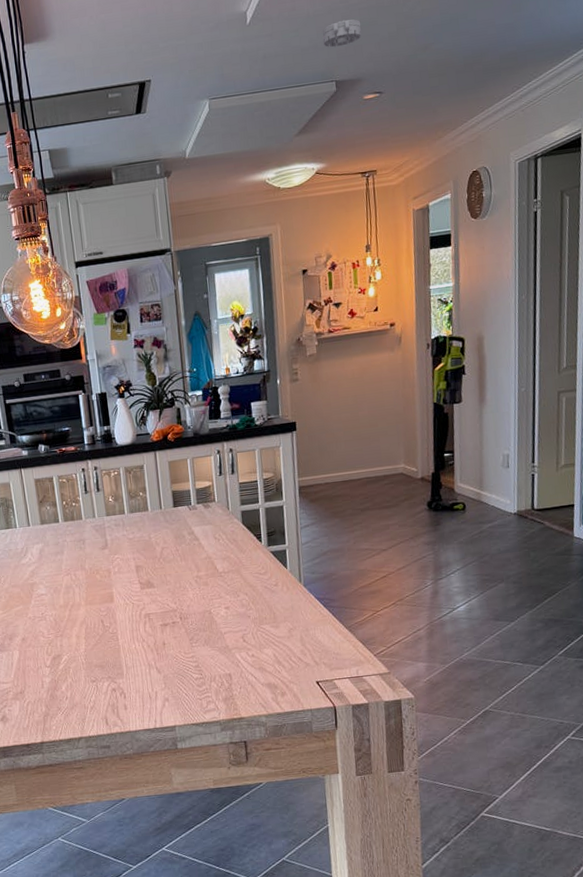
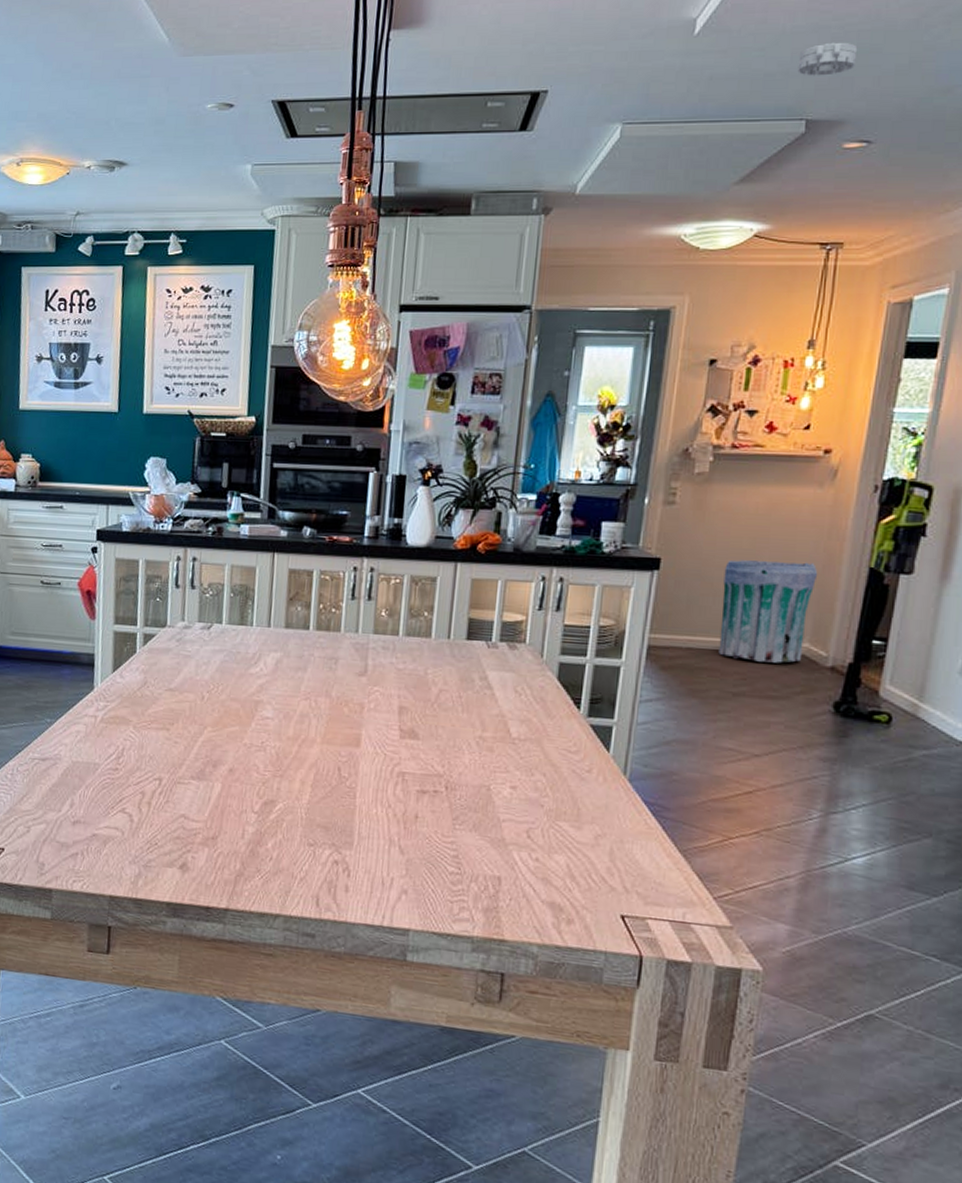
trash can: none [339,406,402,485] -> present [718,559,818,664]

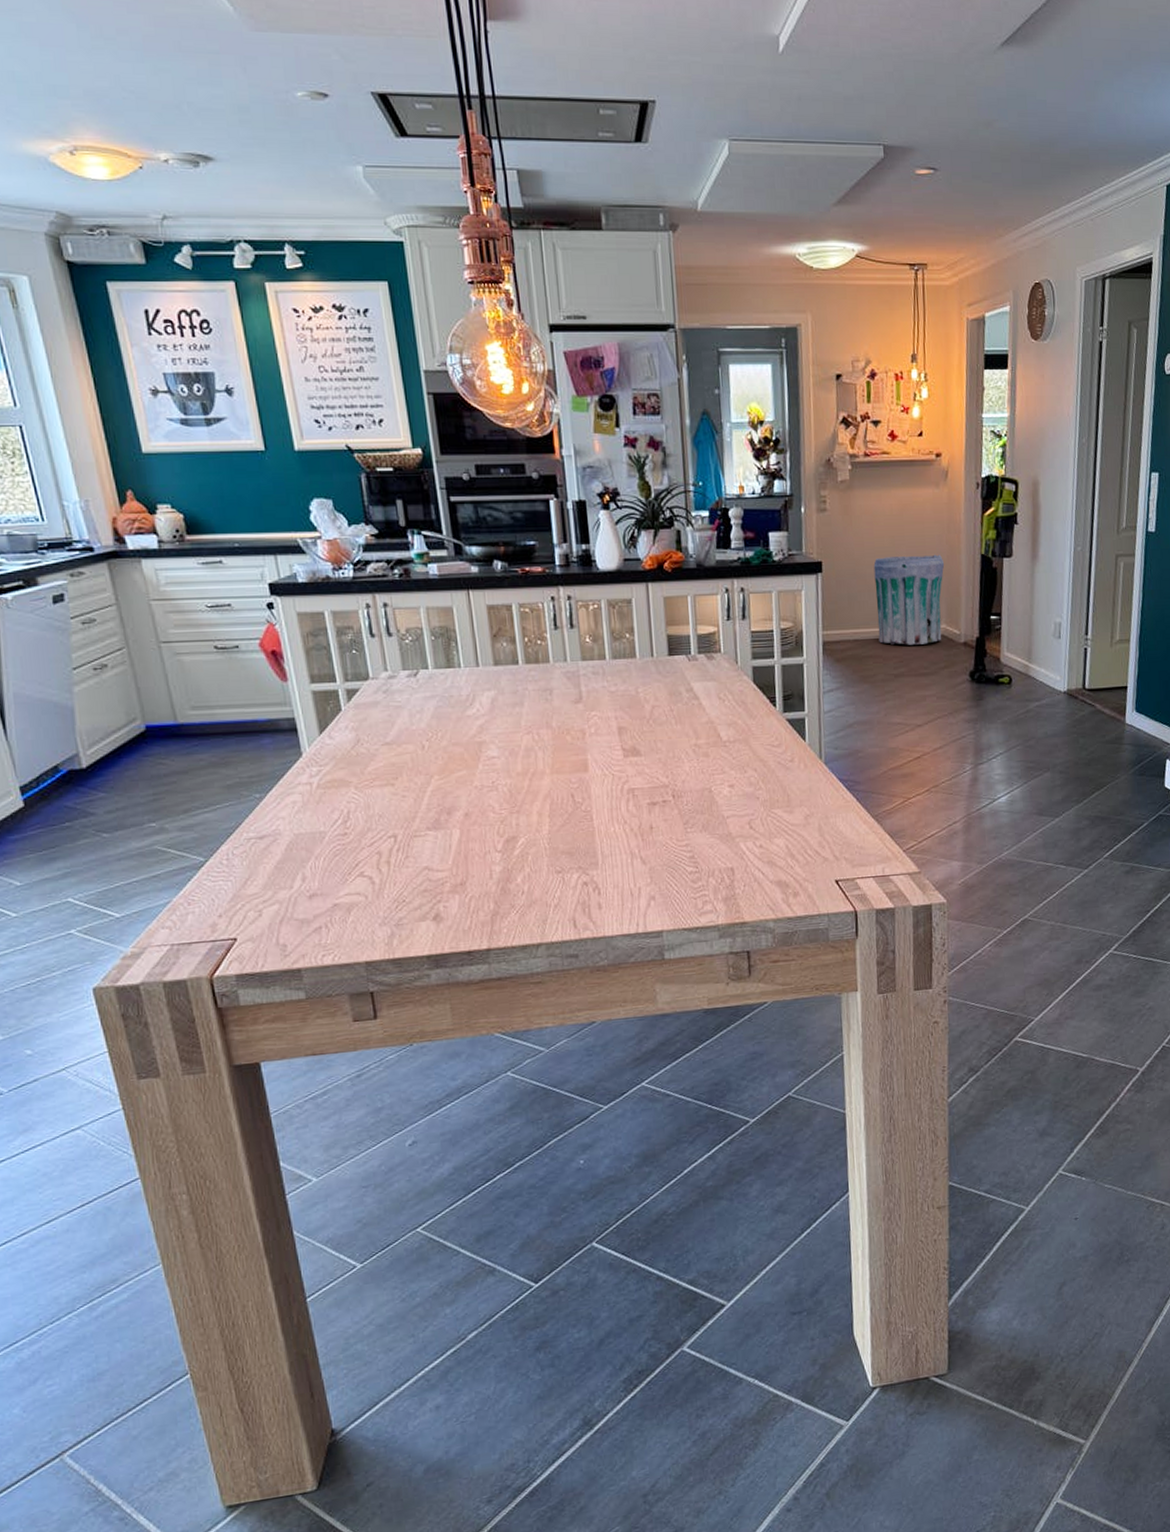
smoke detector: present [797,42,858,76] -> none [870,70,916,103]

